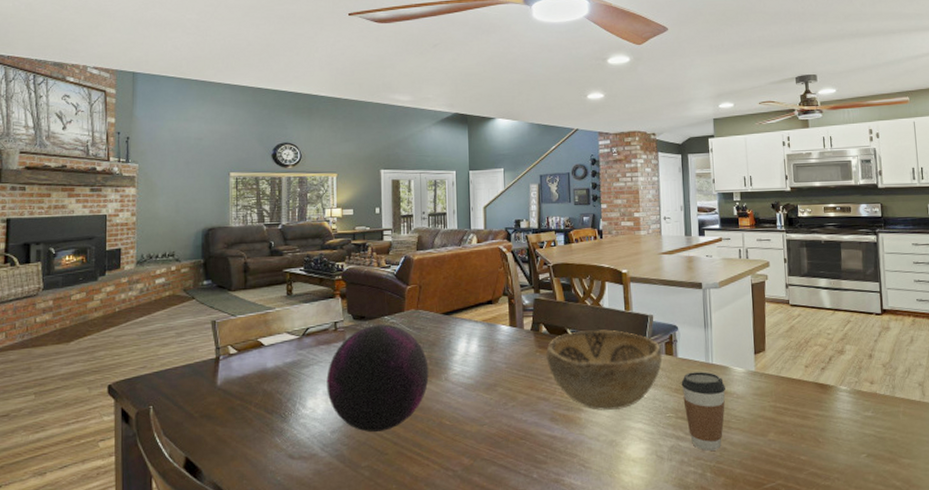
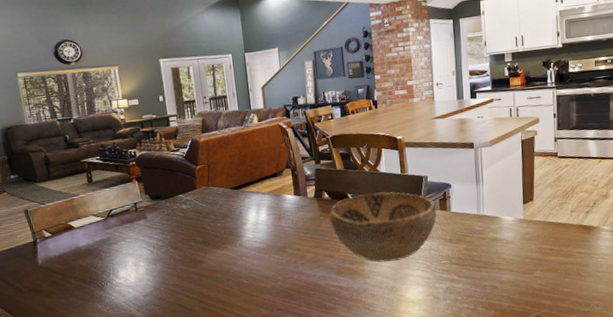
decorative orb: present [326,324,429,432] -> none [133,201,225,294]
coffee cup: present [681,371,726,451] -> none [454,222,496,290]

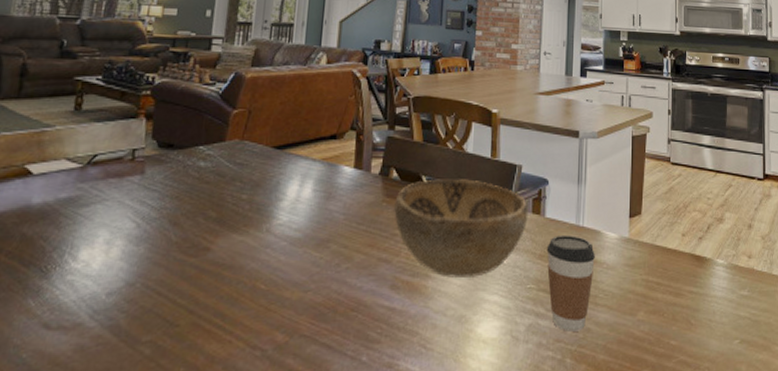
coffee cup: none [454,222,496,290] -> present [546,236,595,332]

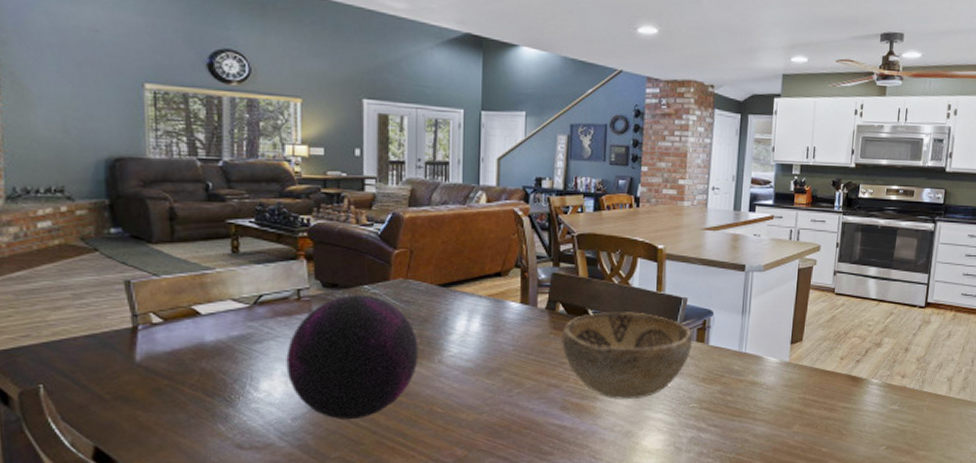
decorative orb: none [109,156,248,295] -> present [286,295,418,419]
coffee cup: present [546,236,595,332] -> none [709,361,756,443]

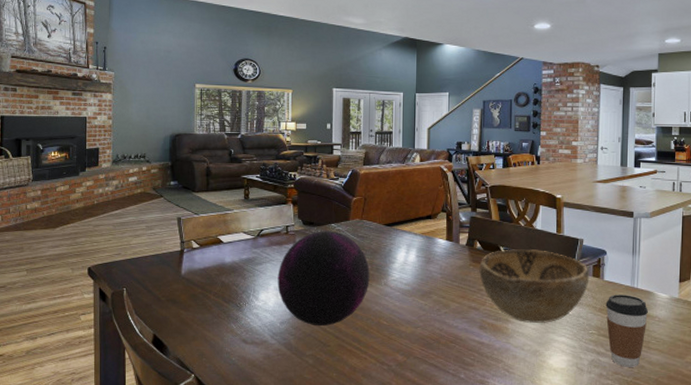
coffee cup: none [709,361,756,443] -> present [605,294,648,367]

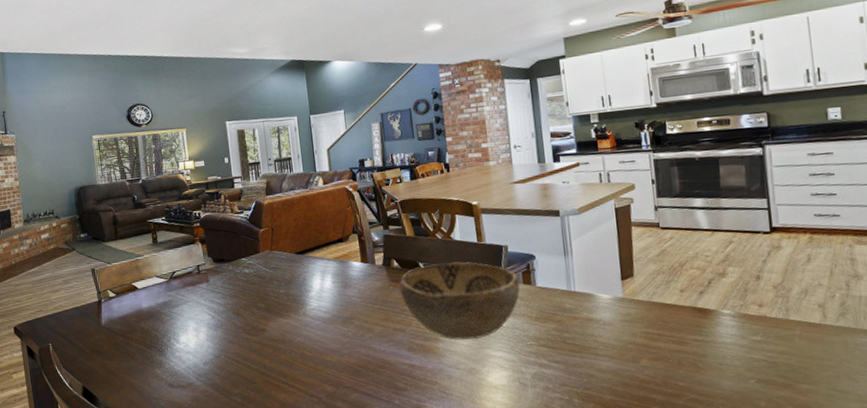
decorative orb: present [277,231,370,326] -> none [195,265,288,363]
coffee cup: present [605,294,648,367] -> none [541,299,591,378]

